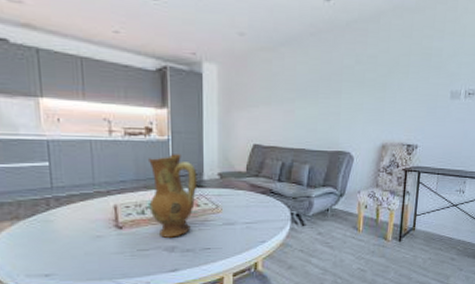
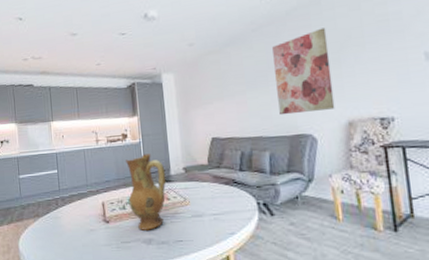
wall art: none [324,48,380,131] -> present [272,27,335,115]

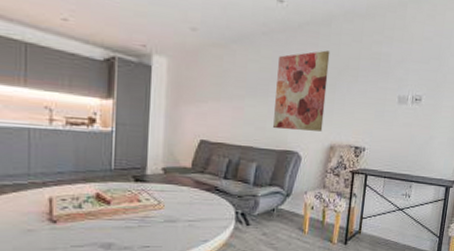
ceramic jug: present [125,154,166,231] -> none [87,146,141,234]

